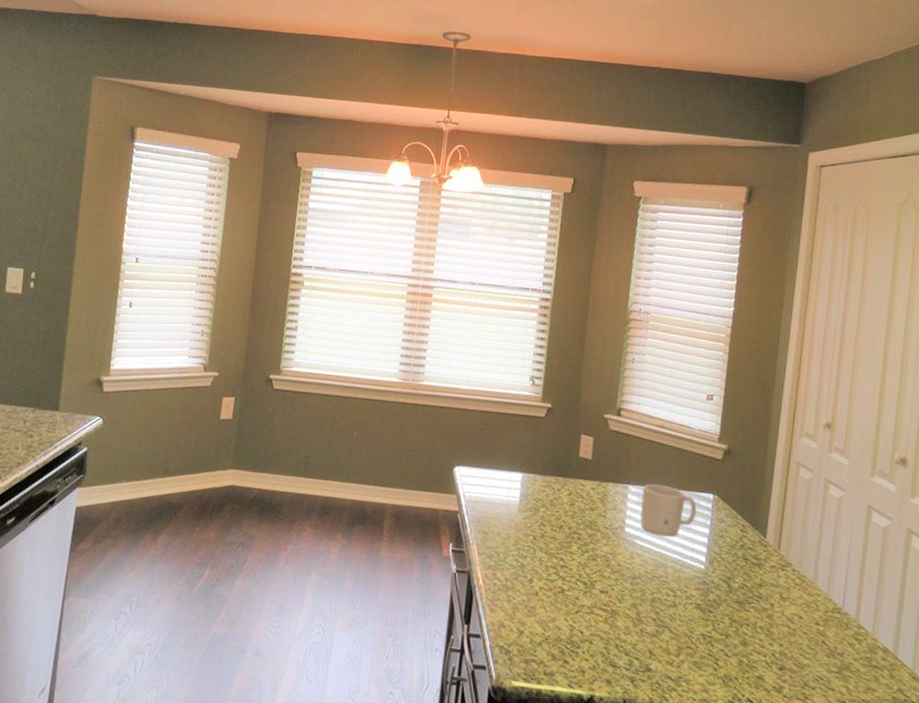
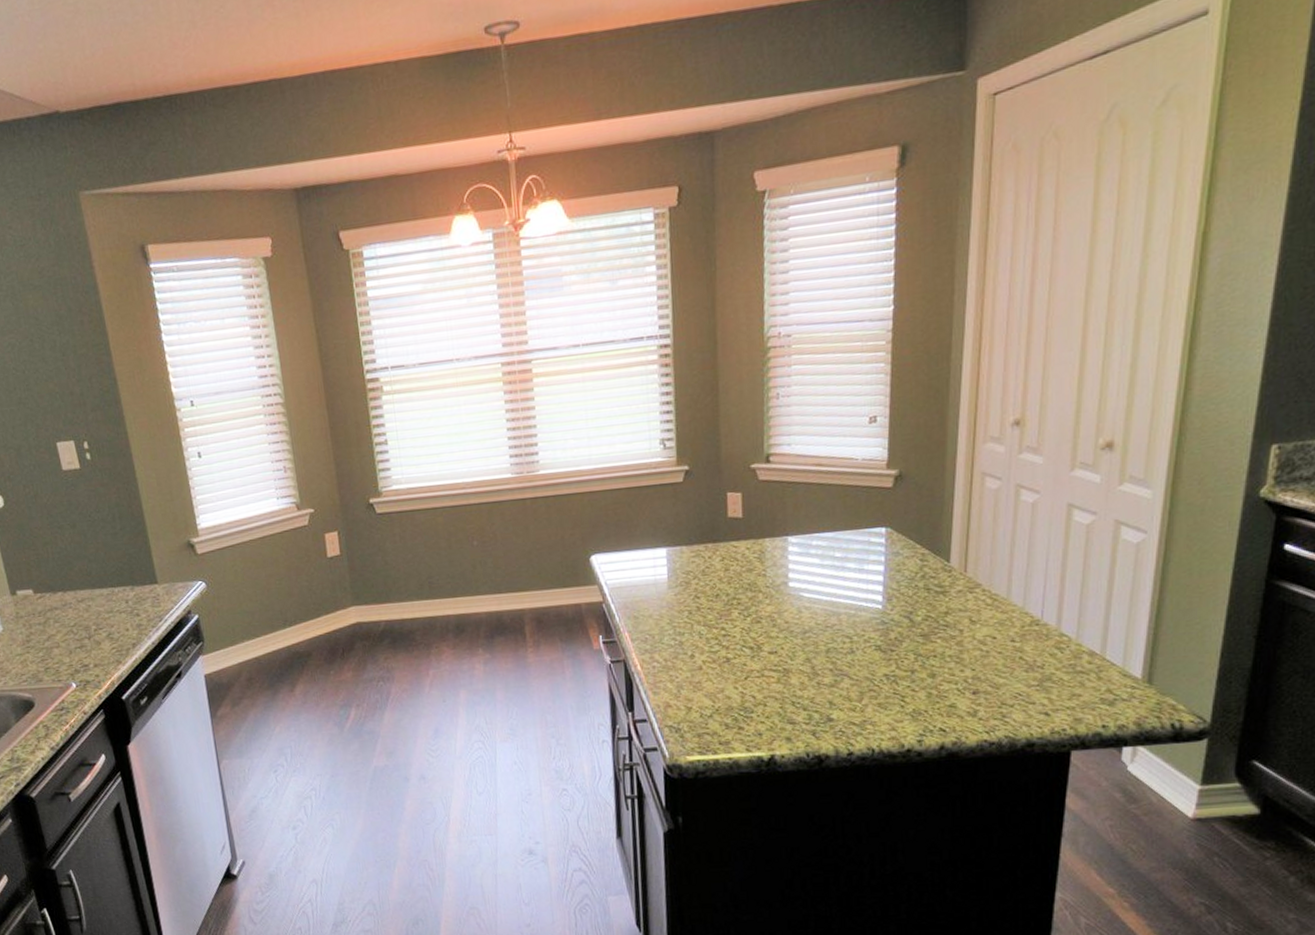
mug: present [640,483,697,537] -> none [803,528,868,583]

